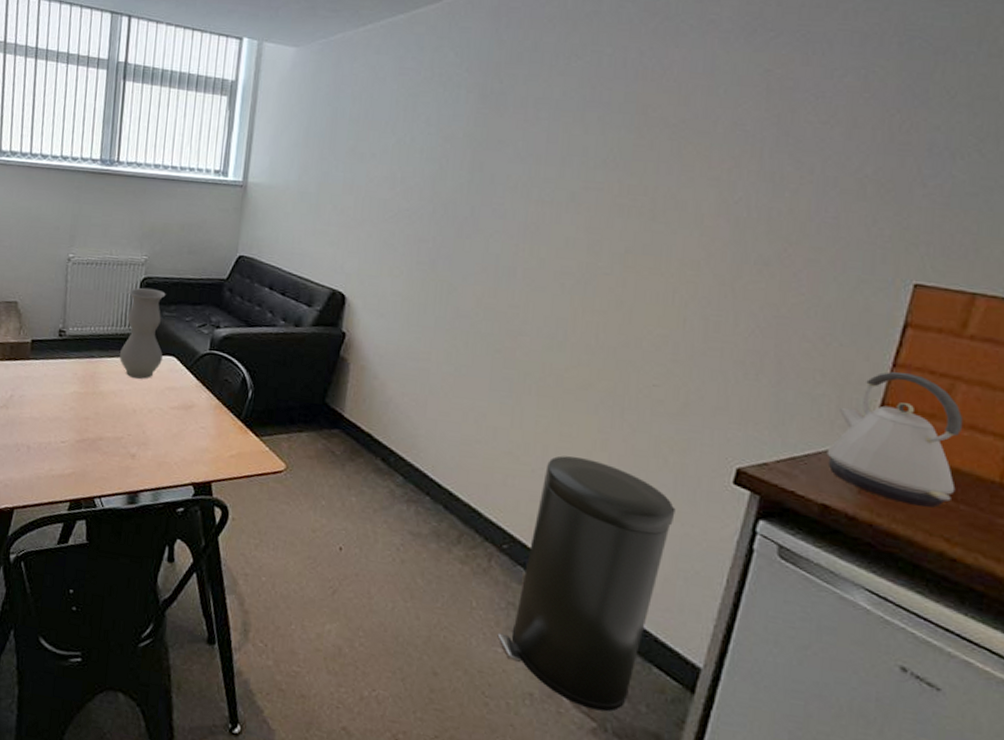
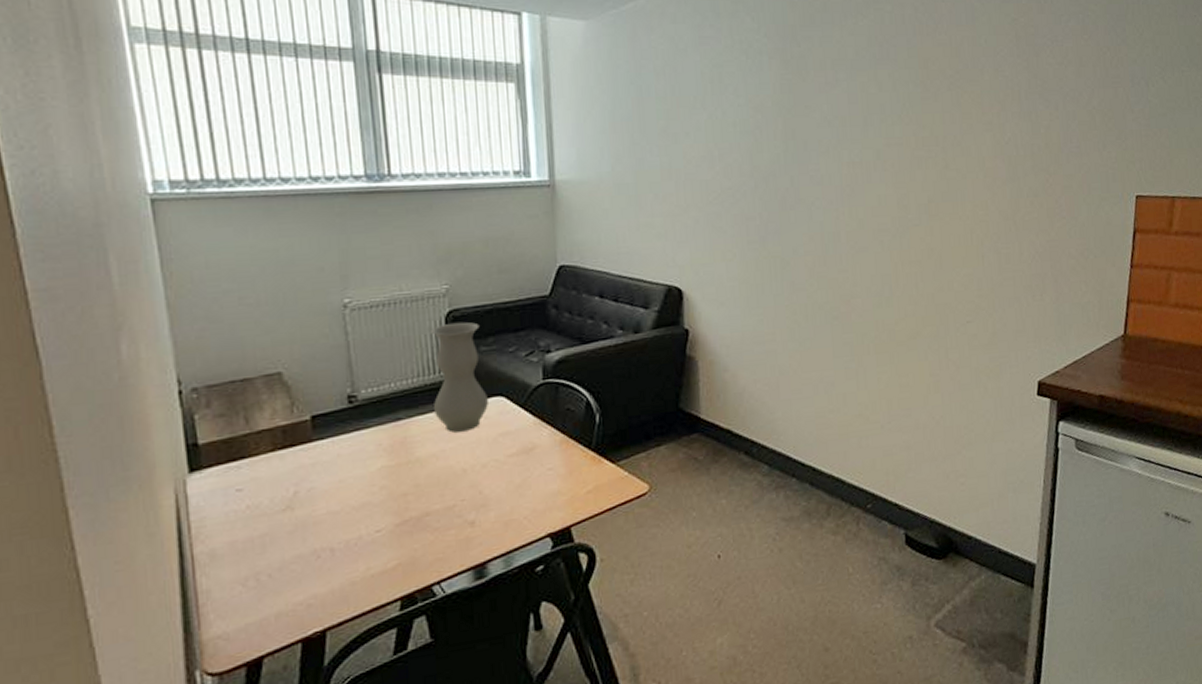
pedal bin: present [497,455,676,712] -> none [875,403,999,632]
kettle: present [826,372,964,508] -> none [1097,270,1181,380]

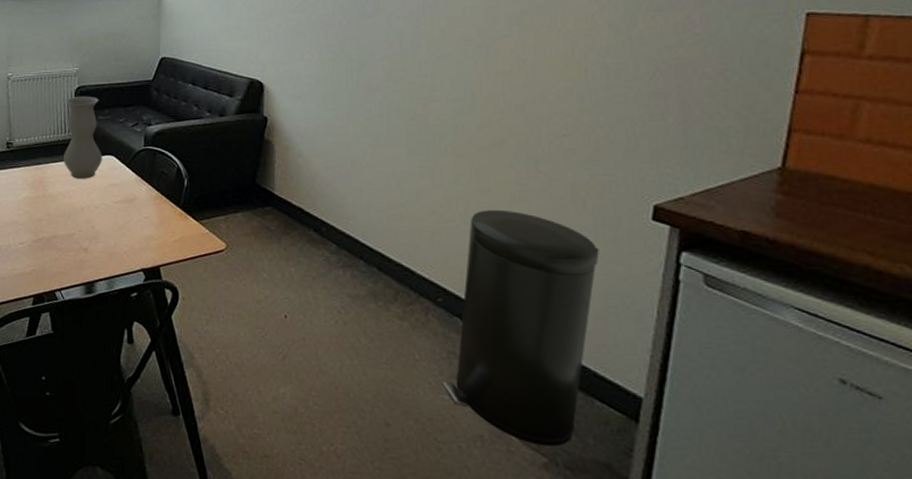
pedal bin: none [875,403,999,632] -> present [442,210,599,447]

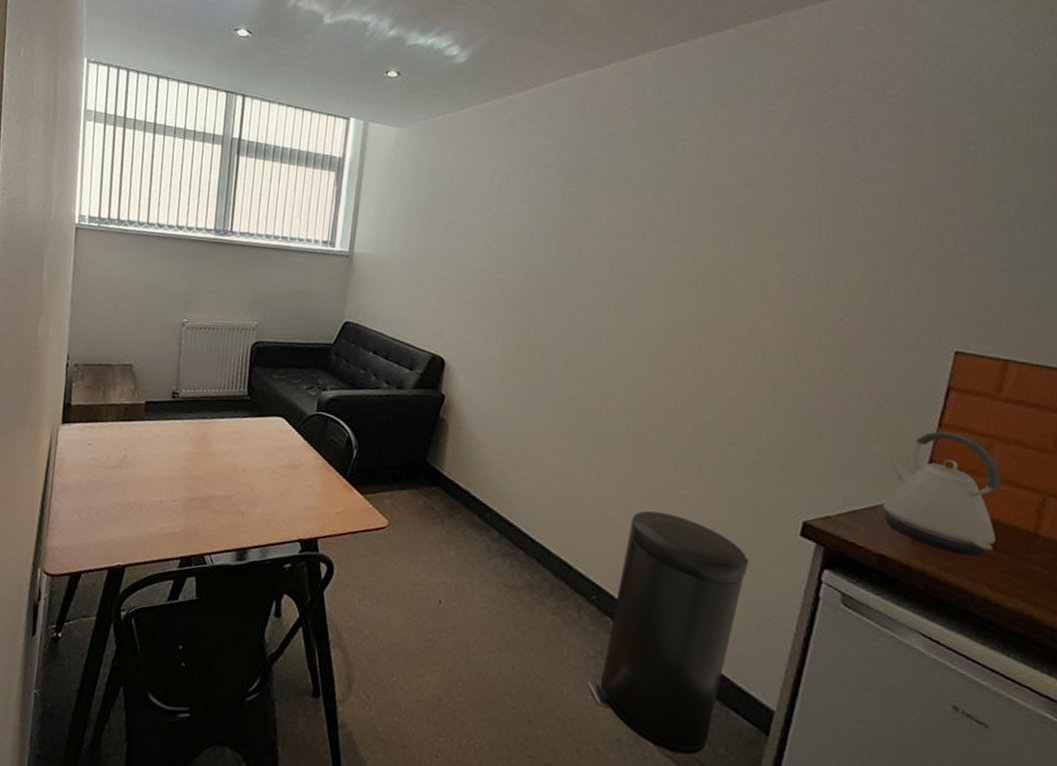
vase: present [64,96,102,179] -> none [230,351,276,439]
kettle: none [740,97,873,224] -> present [882,431,1001,557]

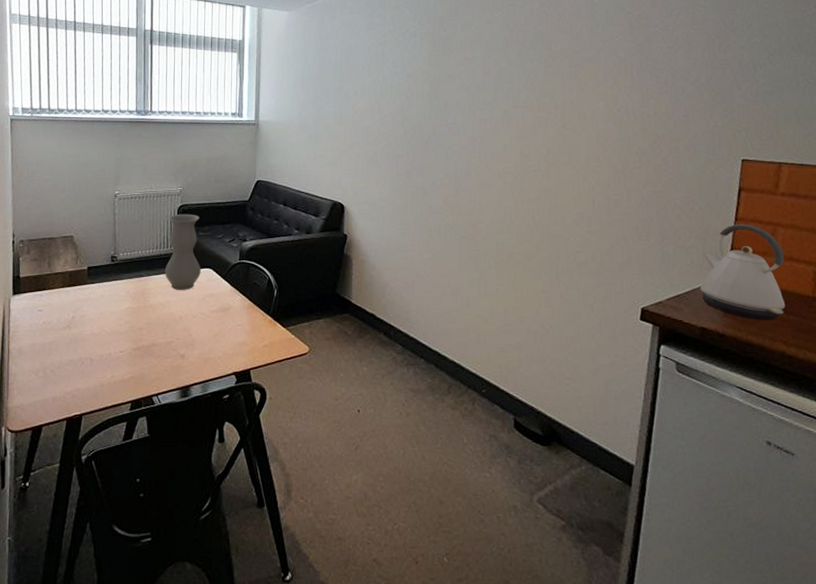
vase: none [230,351,276,439] -> present [165,213,201,290]
pedal bin: present [587,511,749,755] -> none [485,314,603,511]

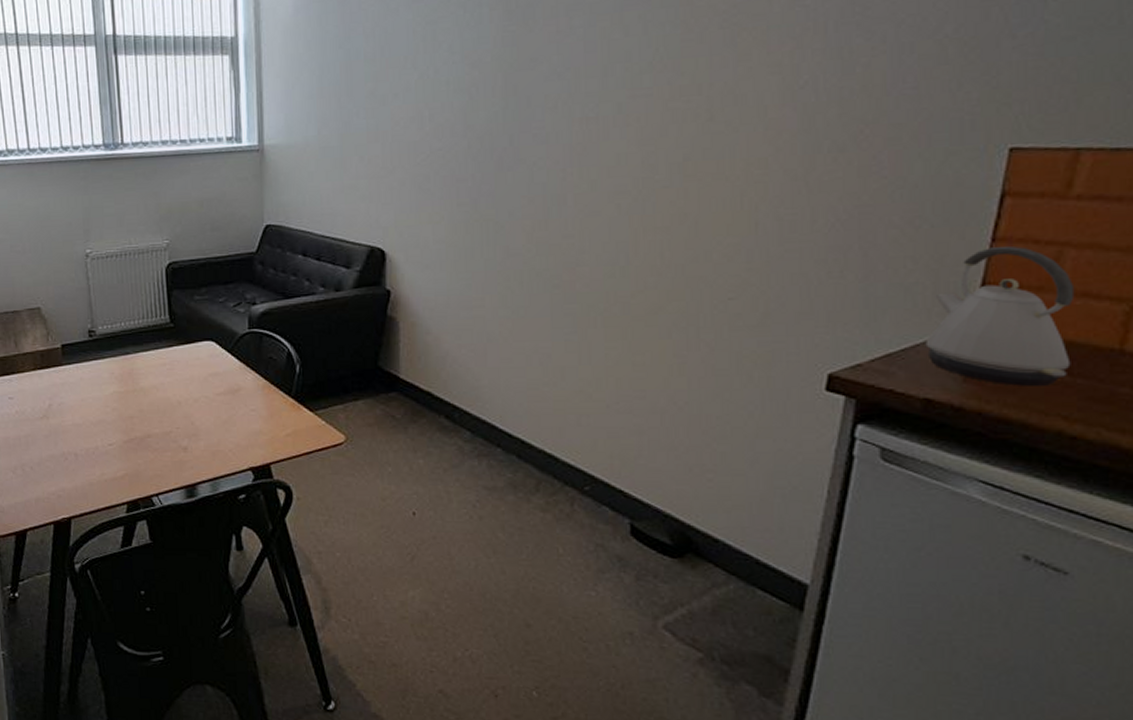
vase: present [165,213,201,290] -> none [154,273,200,369]

